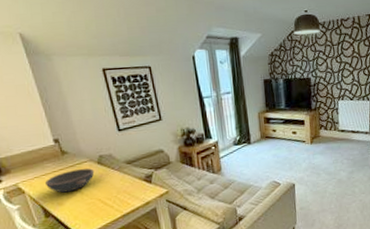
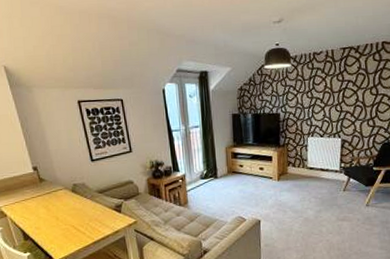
bowl: present [45,168,95,193] -> none [25,196,69,218]

